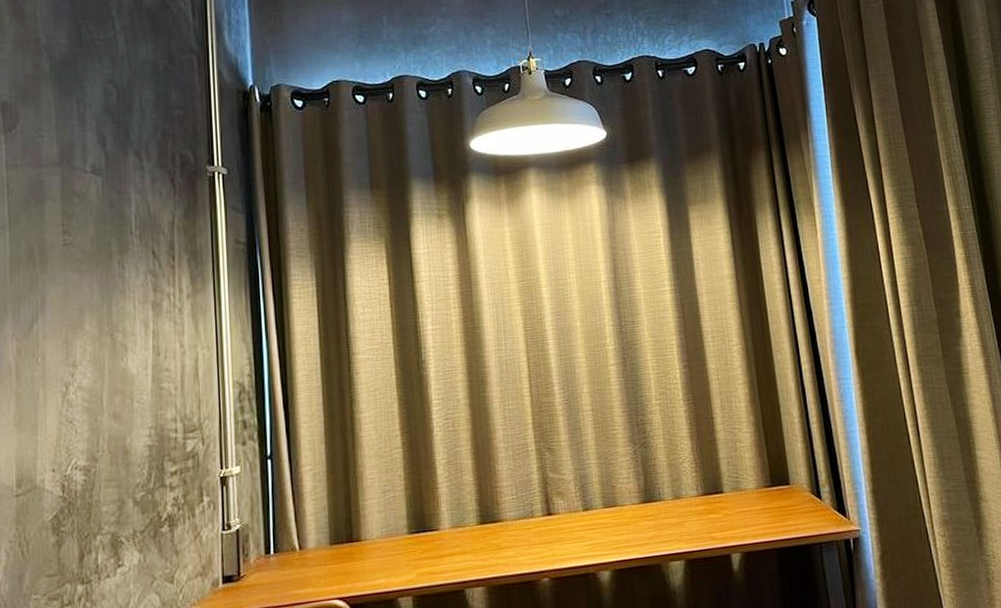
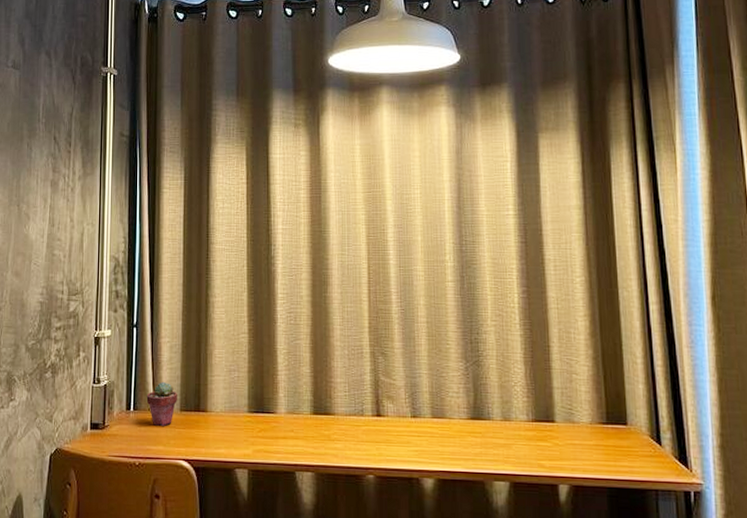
potted succulent: none [288,515,326,566] -> present [146,381,177,426]

